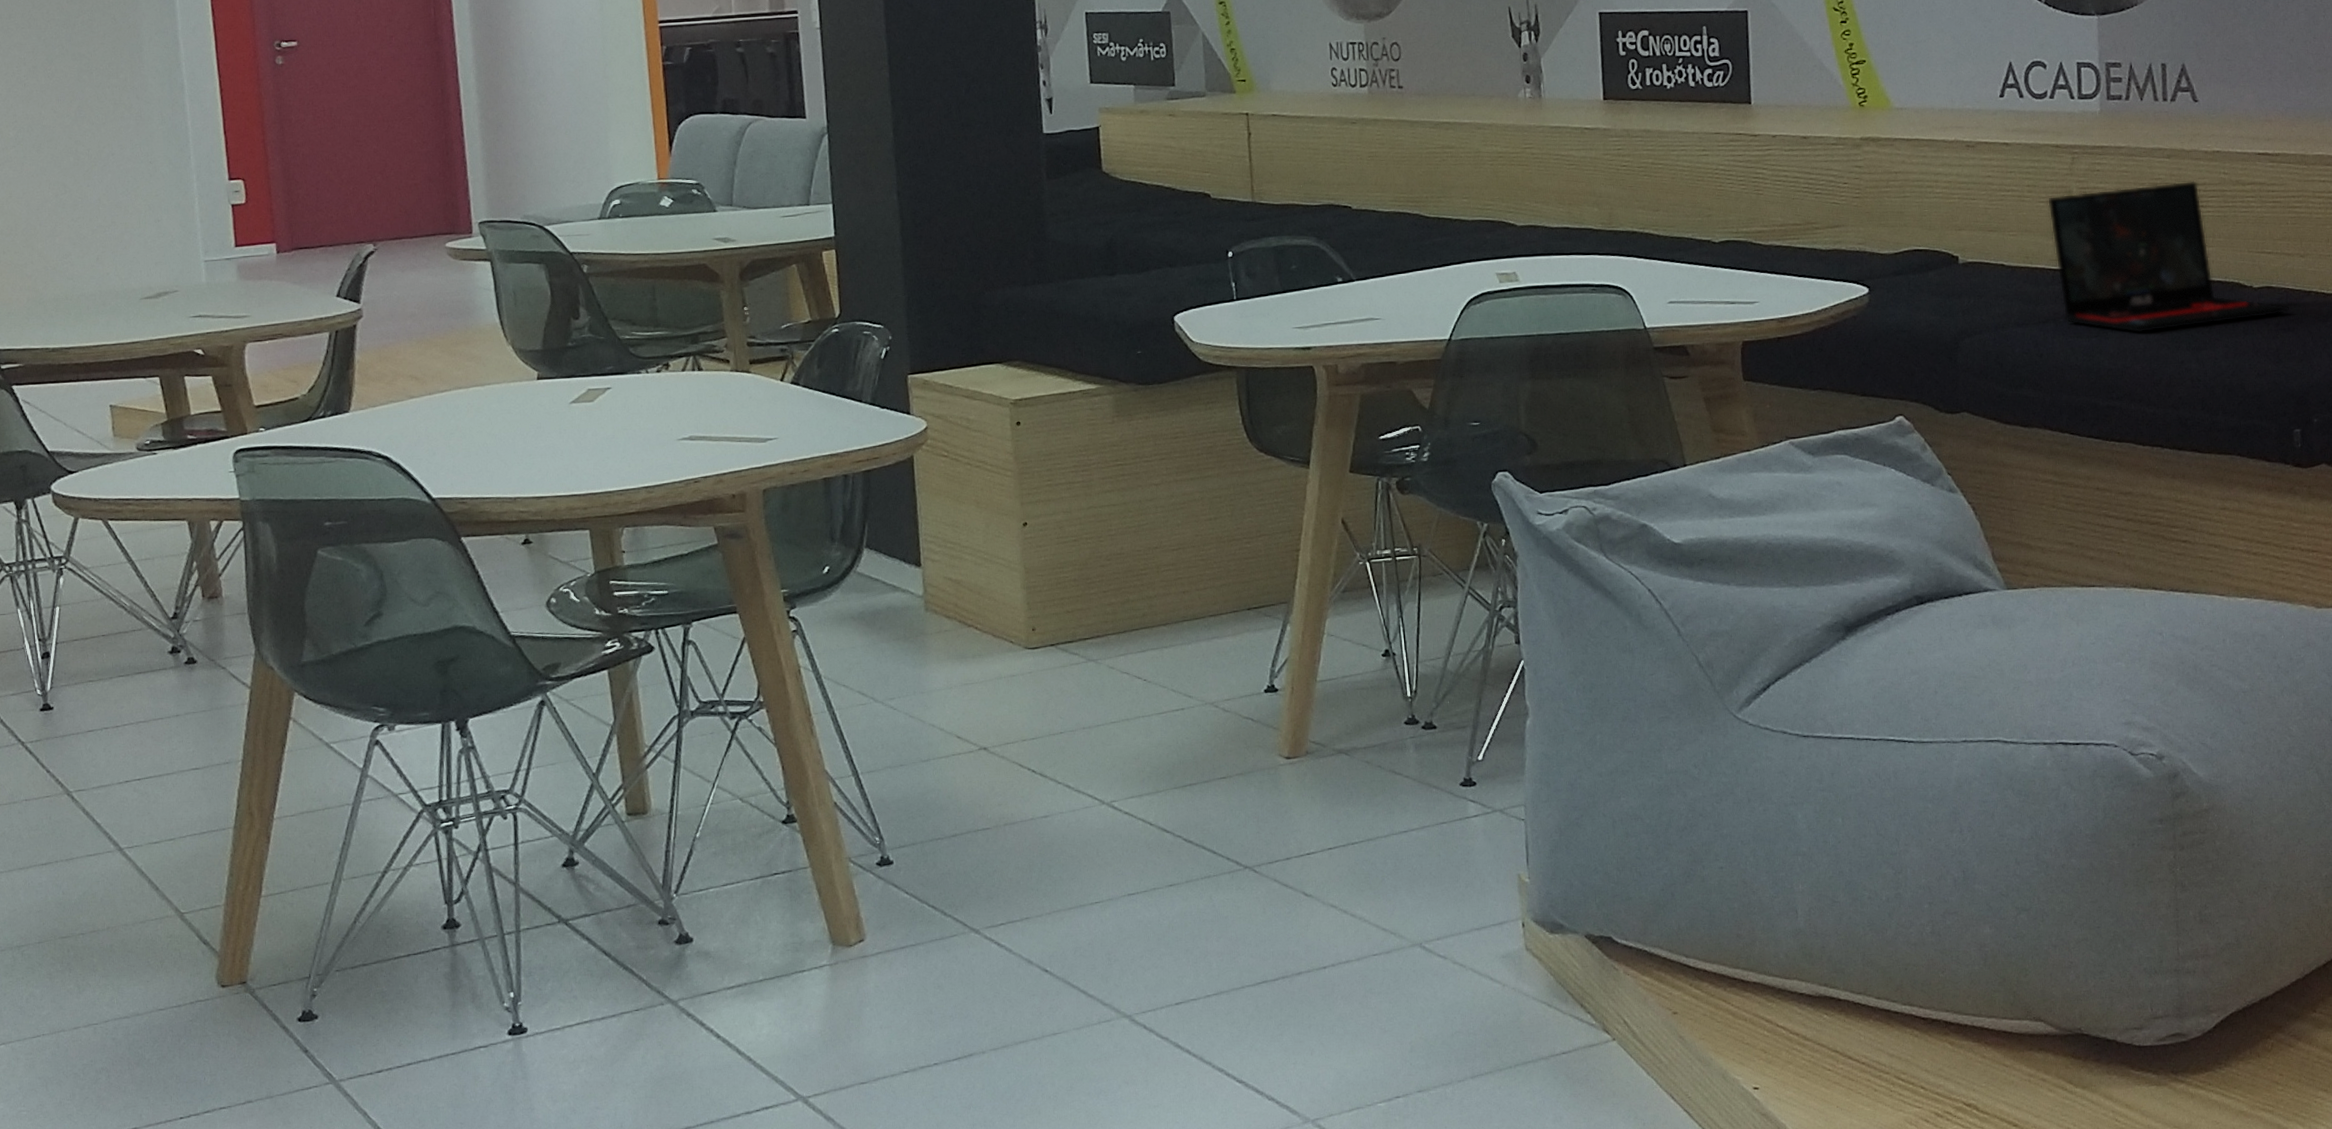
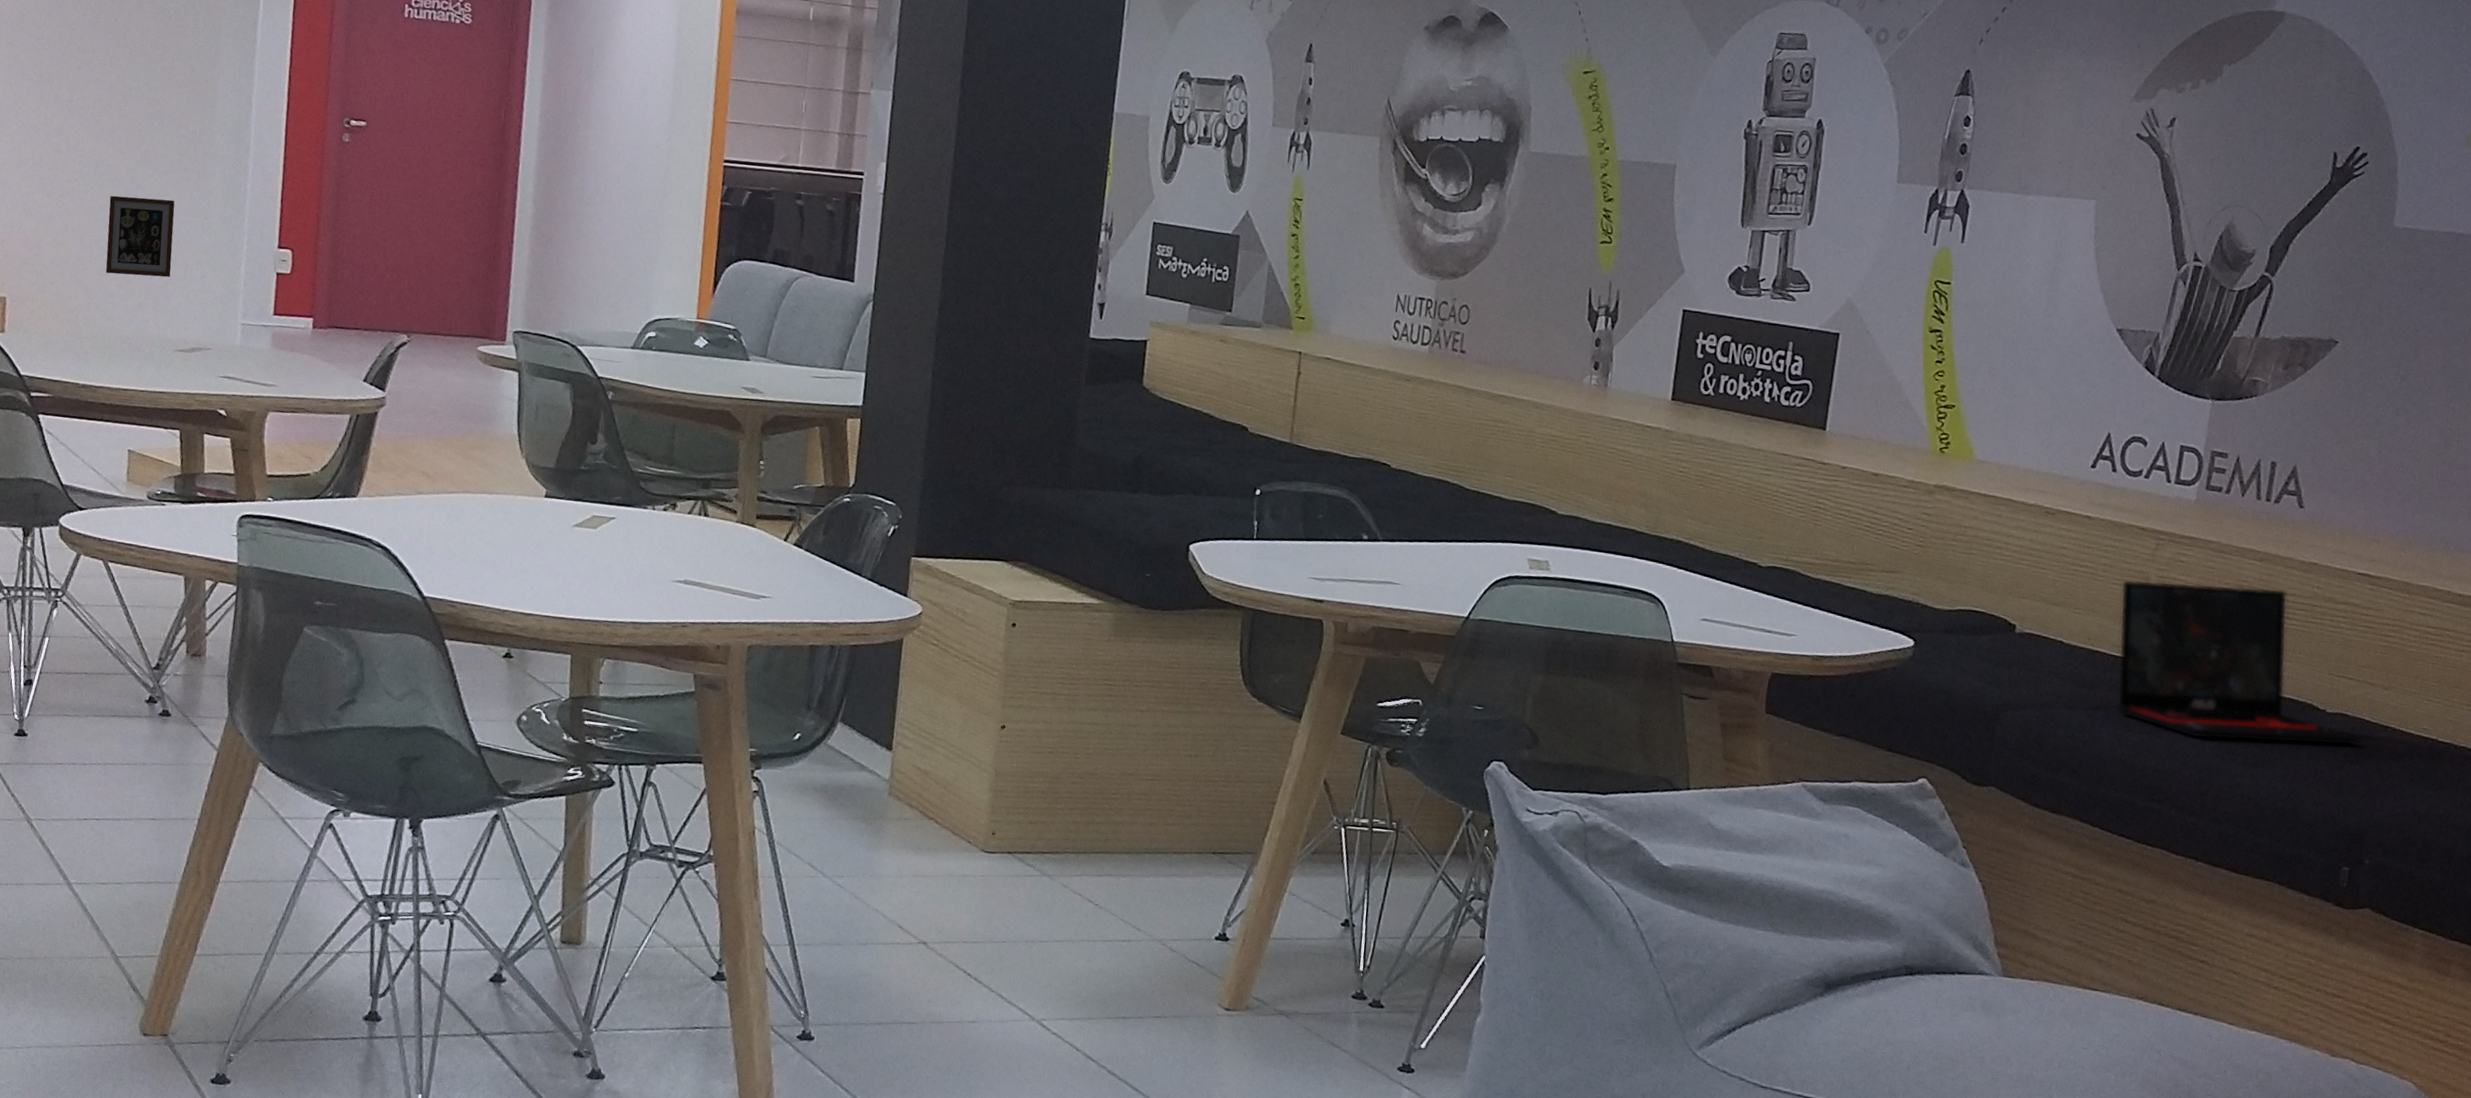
picture frame: none [50,150,124,234] -> present [106,195,175,278]

